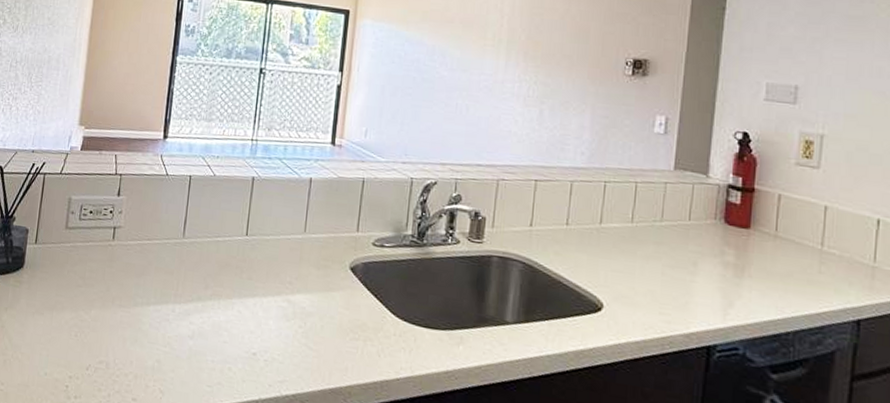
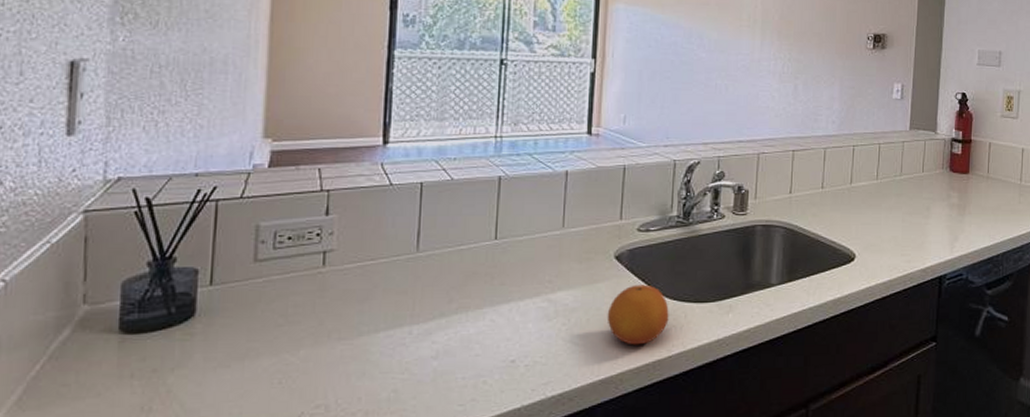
fruit: none [339,299,399,361] -> present [607,284,669,345]

